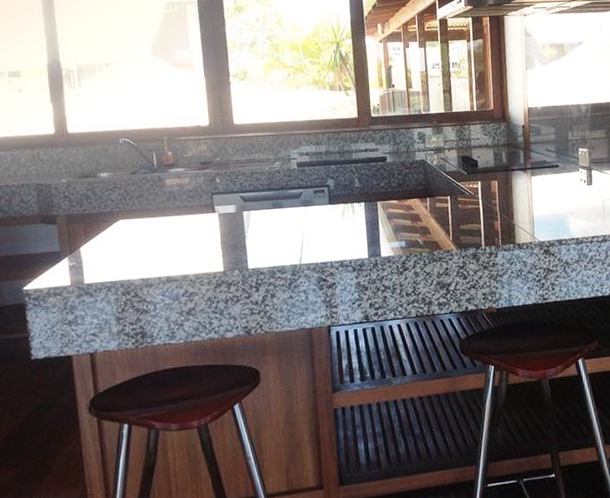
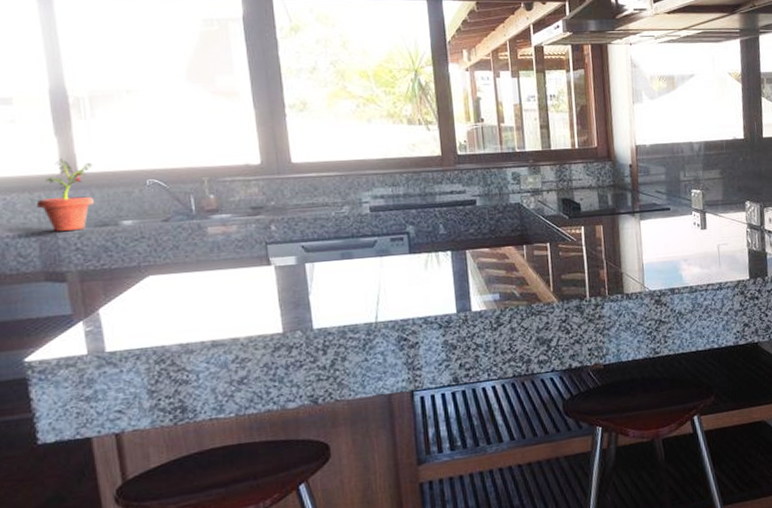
potted plant: none [35,121,80,182] -> present [36,158,95,231]

